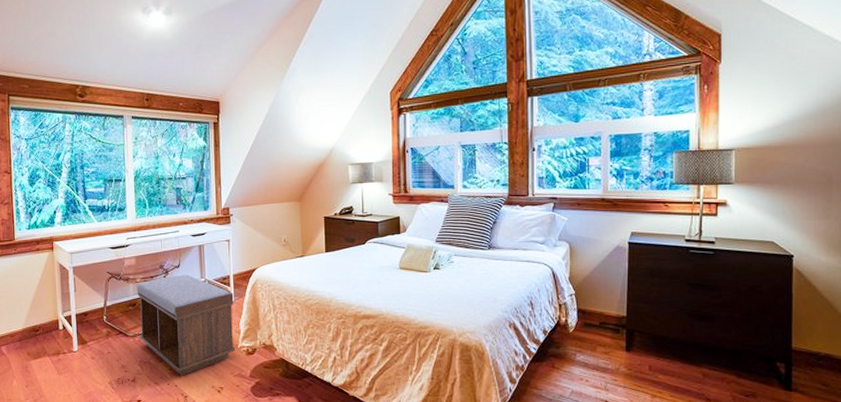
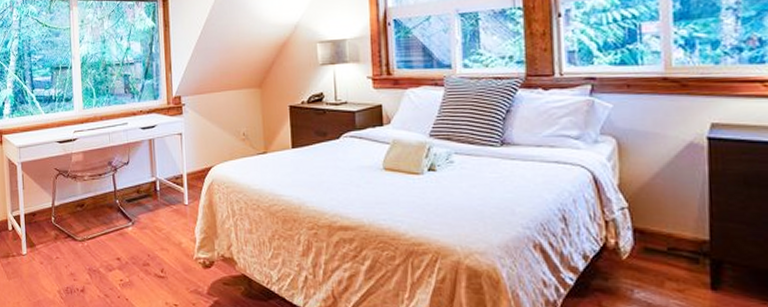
bench: present [137,274,236,376] -> none [84,172,191,288]

